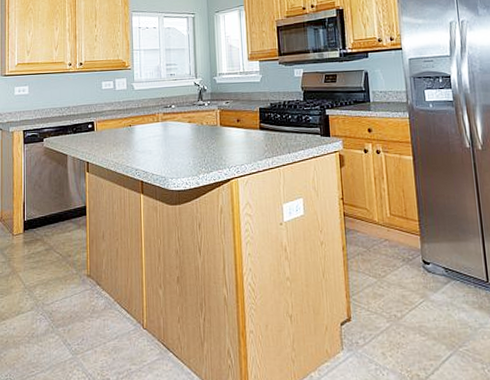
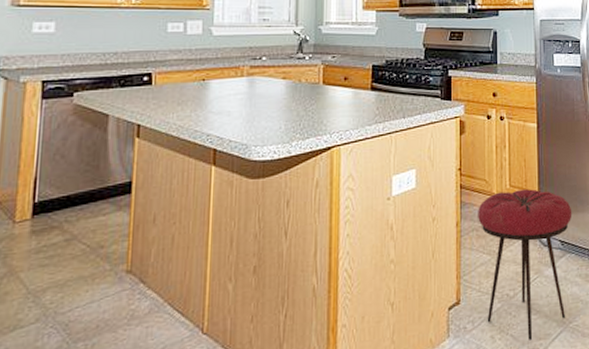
stool: none [361,218,455,360] -> present [478,189,572,340]

